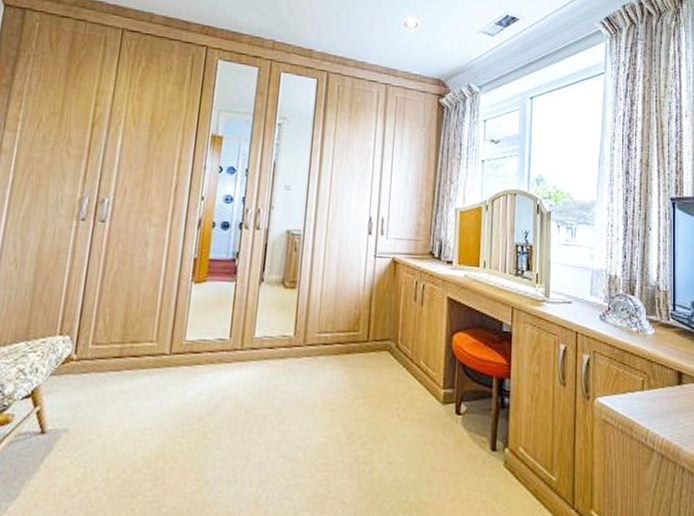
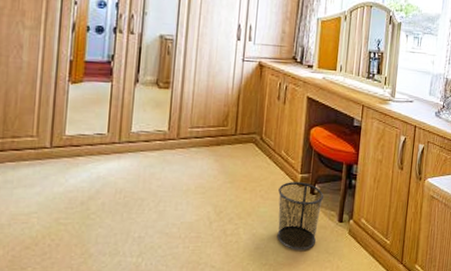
waste bin: none [418,399,473,486] -> present [277,182,325,251]

